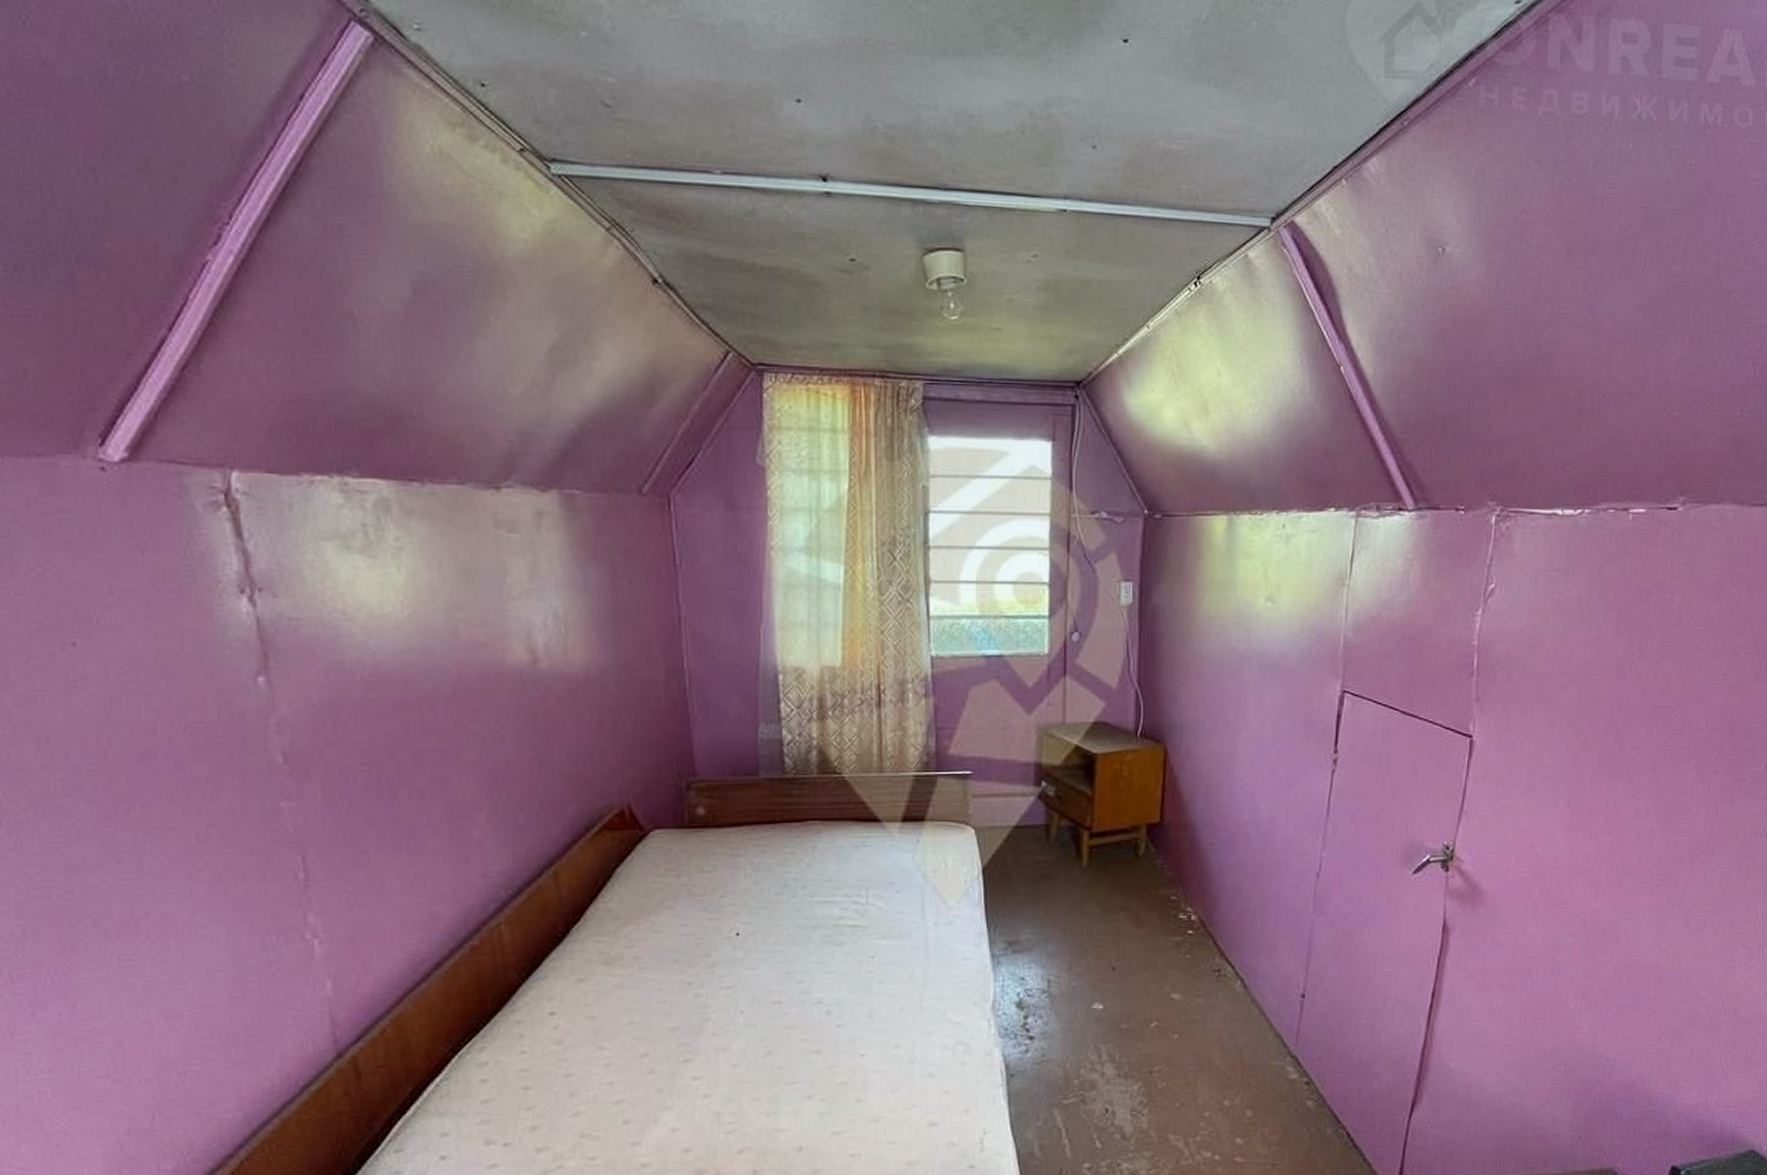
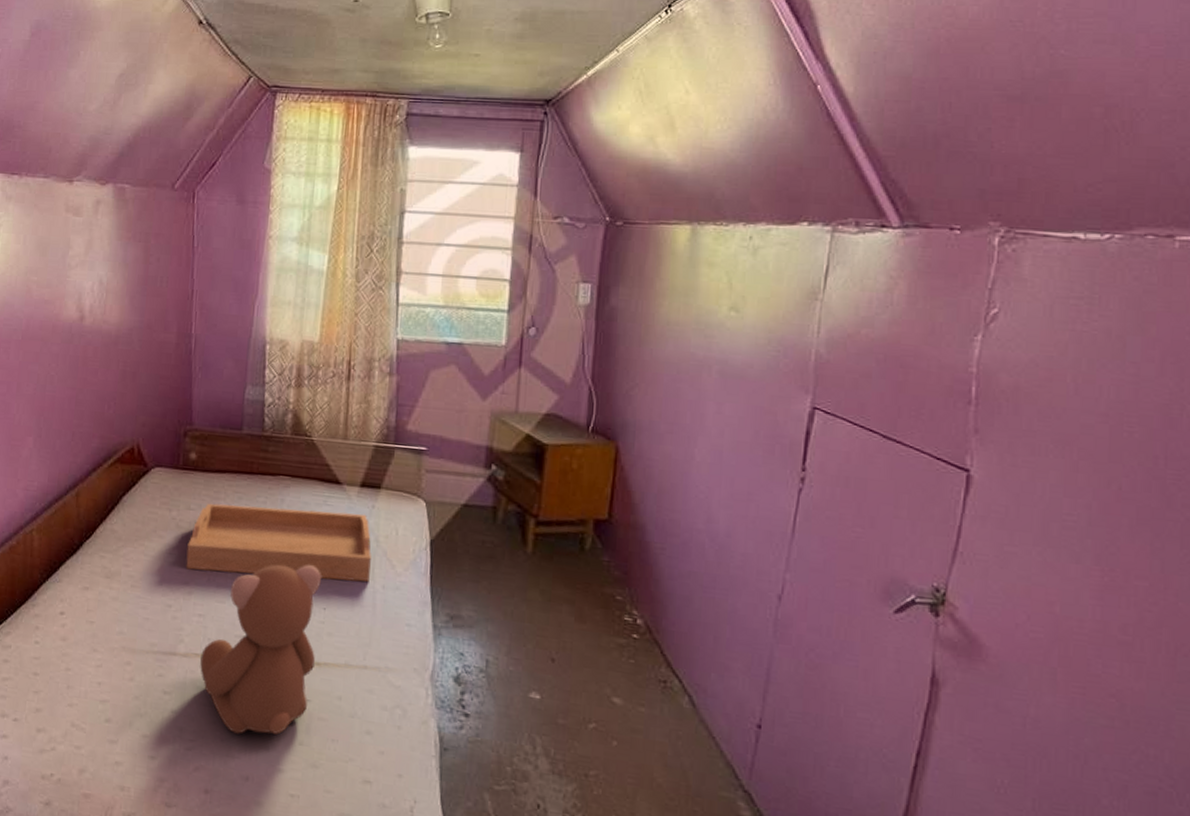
serving tray: none [704,850,920,940] -> present [186,503,371,583]
teddy bear: none [734,913,866,1106] -> present [200,564,321,735]

